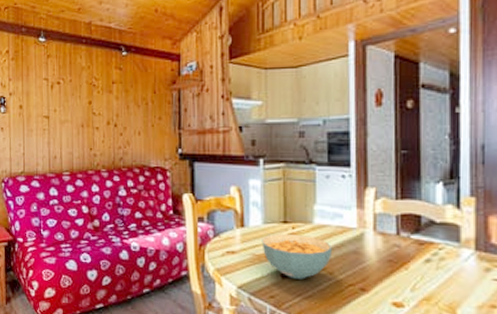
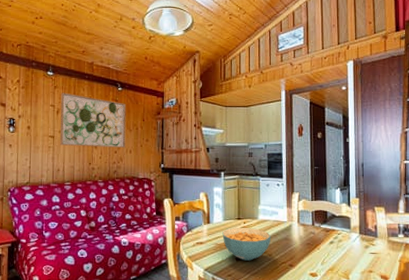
wall art: none [55,62,133,128] -> present [59,92,126,148]

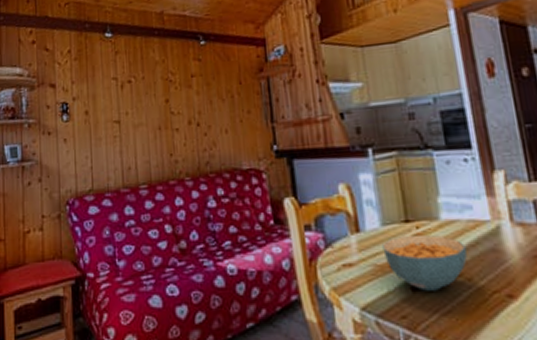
wall art: present [59,92,126,148] -> none [124,58,218,133]

